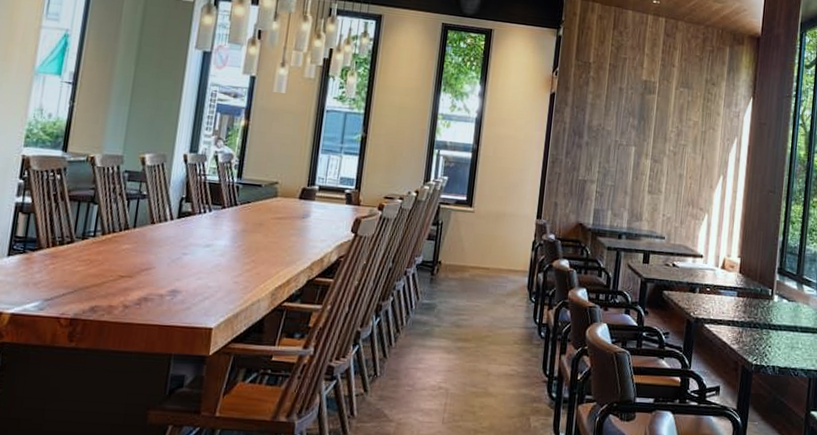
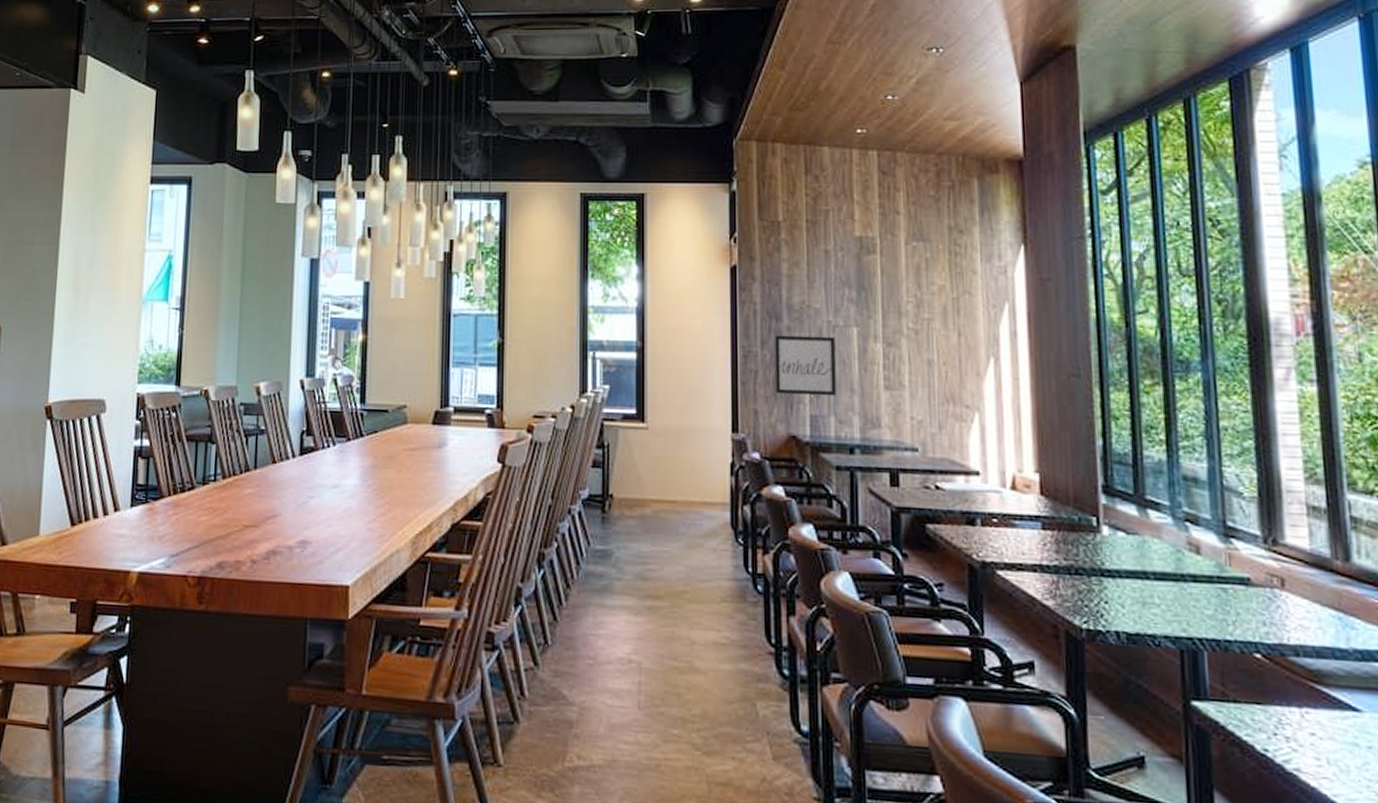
wall art: none [572,148,619,196] -> present [775,335,836,396]

